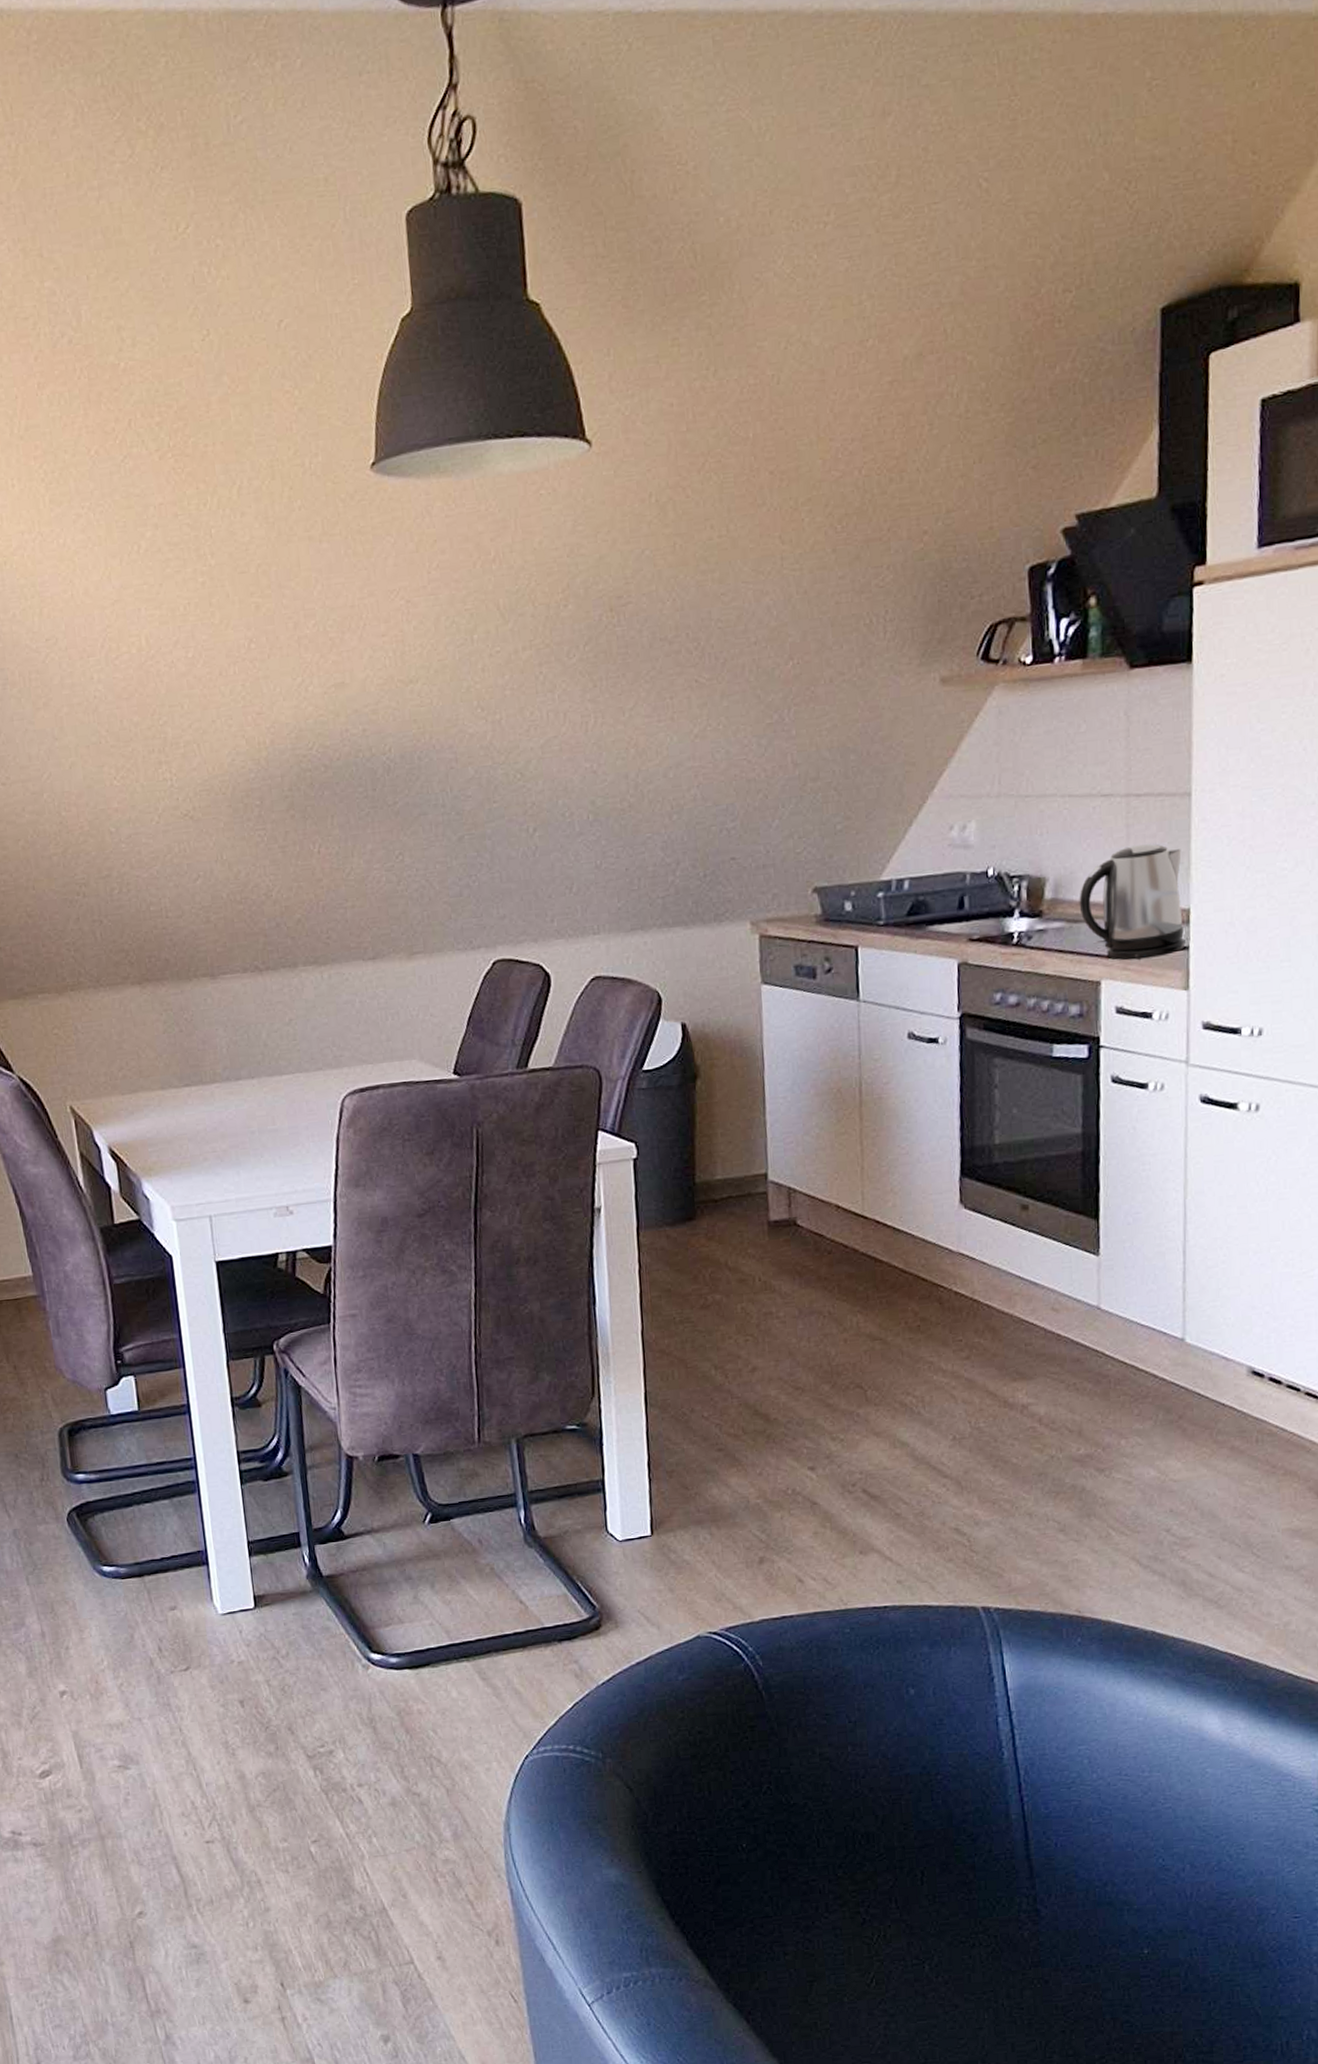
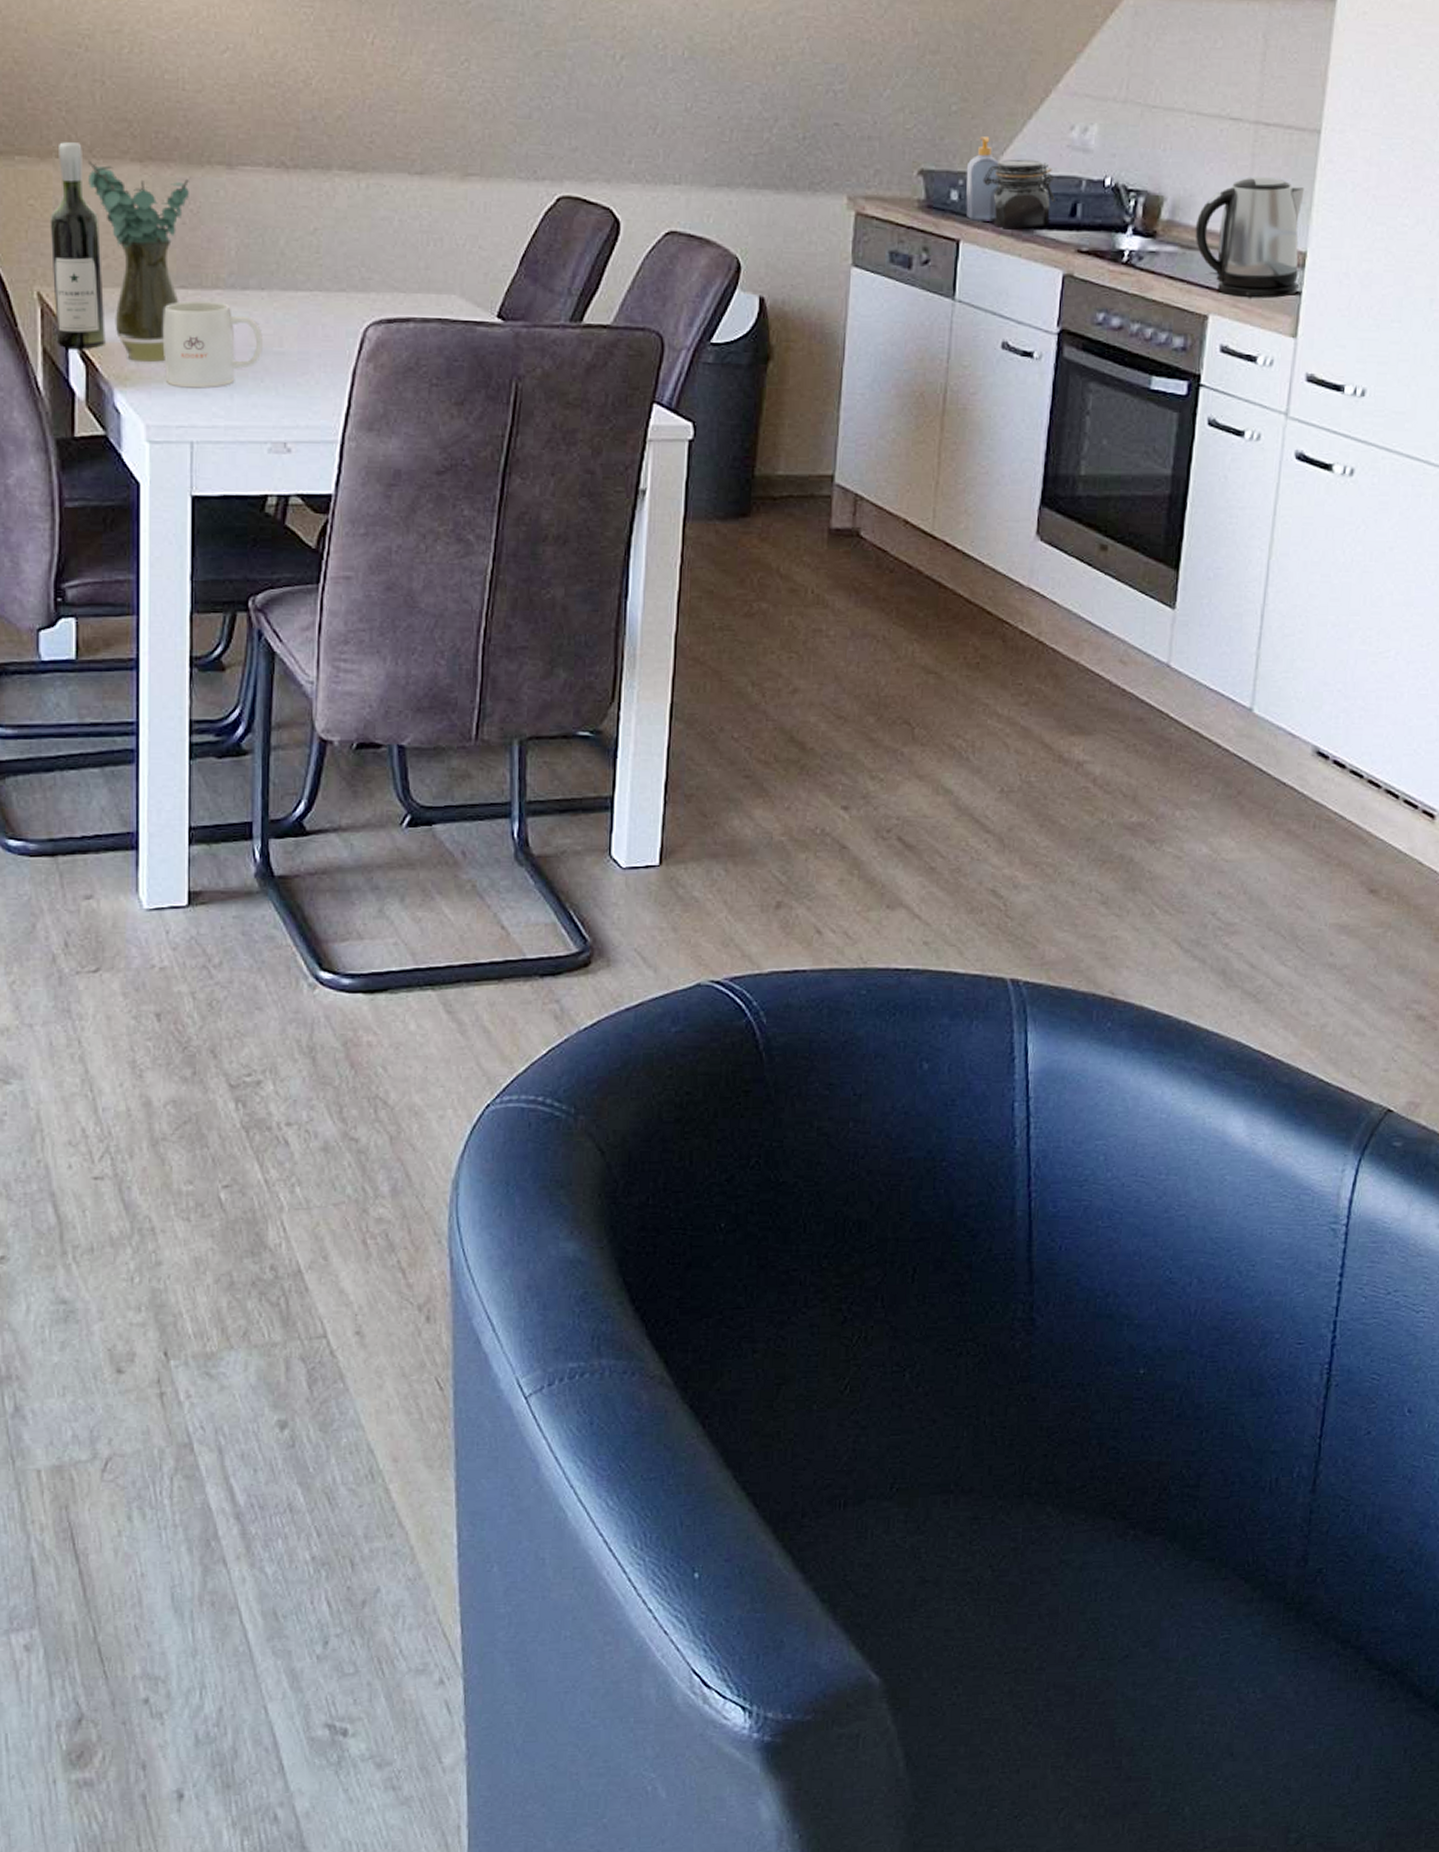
bottle: none [72,976,130,1151] -> present [50,142,105,350]
vase: none [96,989,186,1154] -> present [87,160,189,363]
mug: none [173,1093,260,1171] -> present [162,300,264,389]
soap bottle: none [856,848,888,928] -> present [966,136,999,222]
jar: none [873,862,943,930] -> present [983,159,1055,230]

